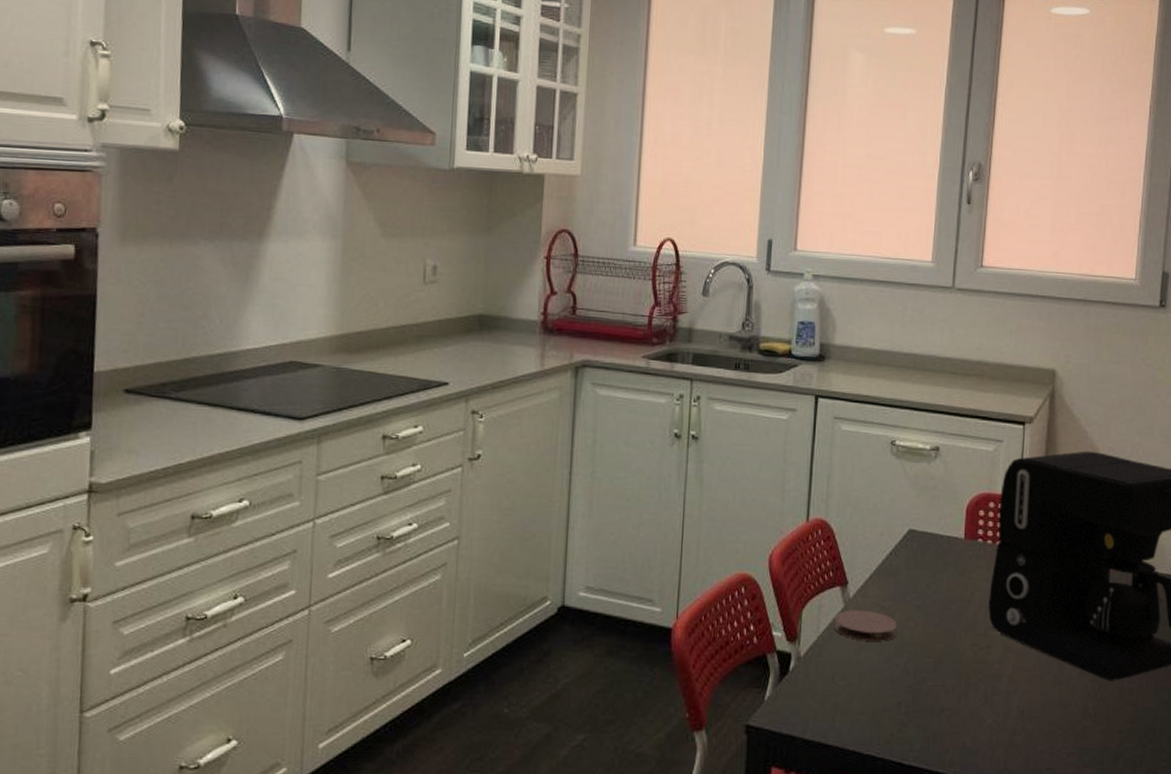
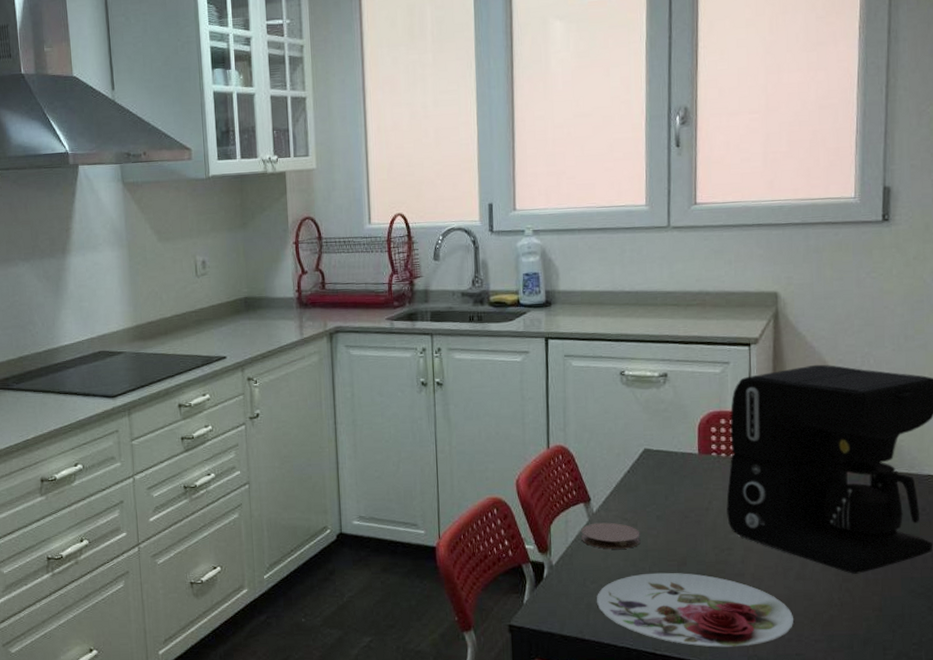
plate: none [844,670,1048,759] -> present [596,572,794,647]

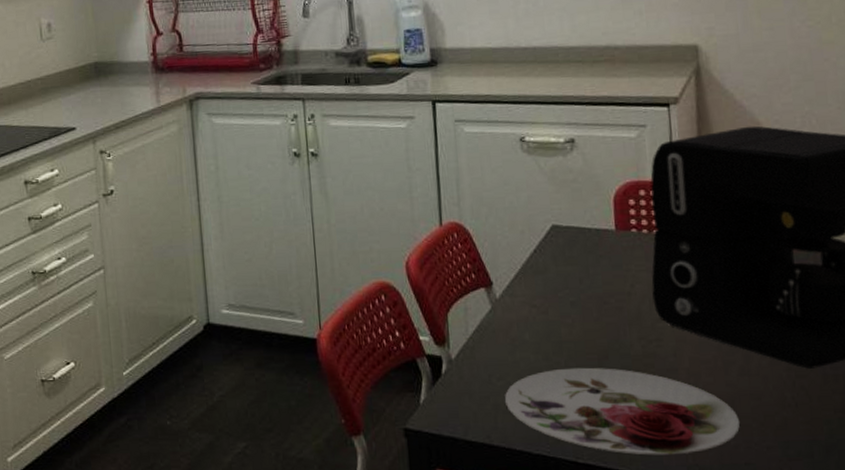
coaster: present [581,522,641,549] -> none [483,309,553,341]

